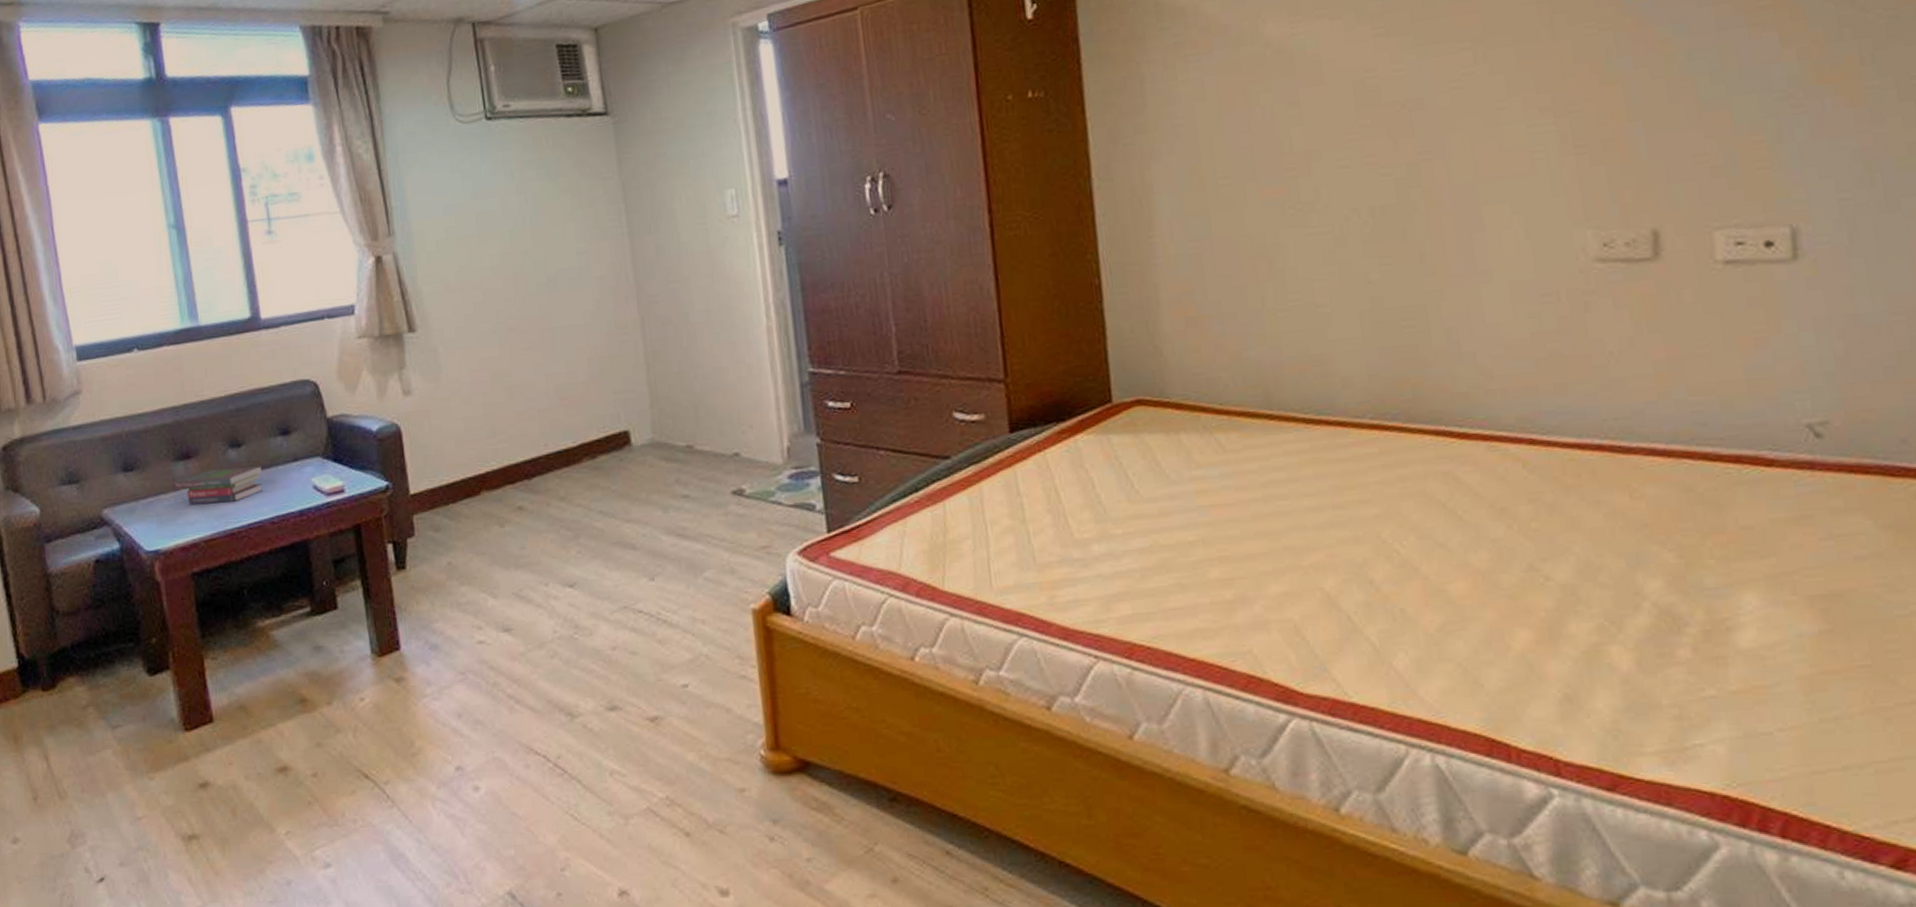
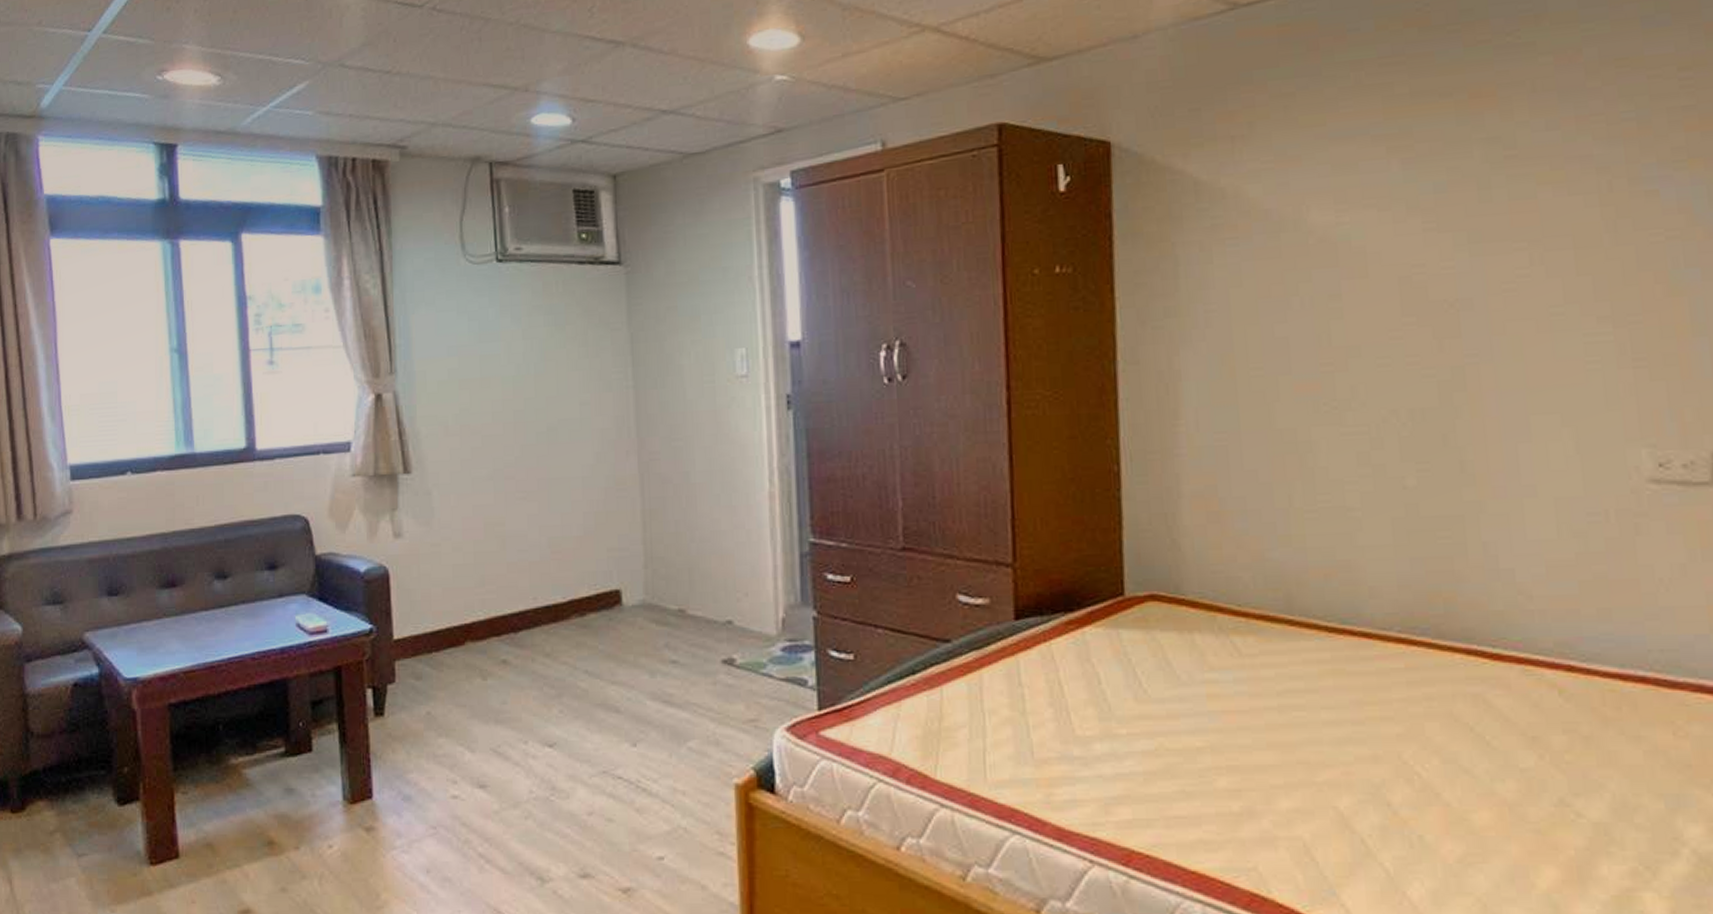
books: present [172,466,262,506] -> none [156,599,246,636]

